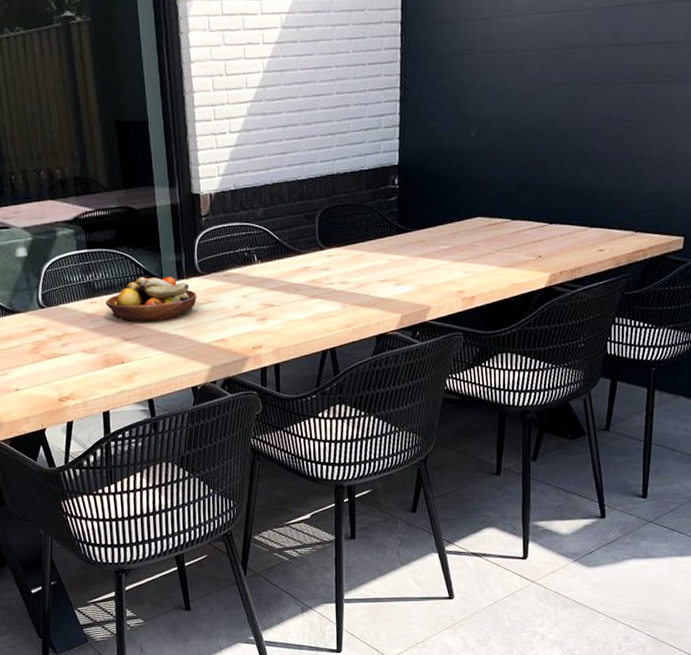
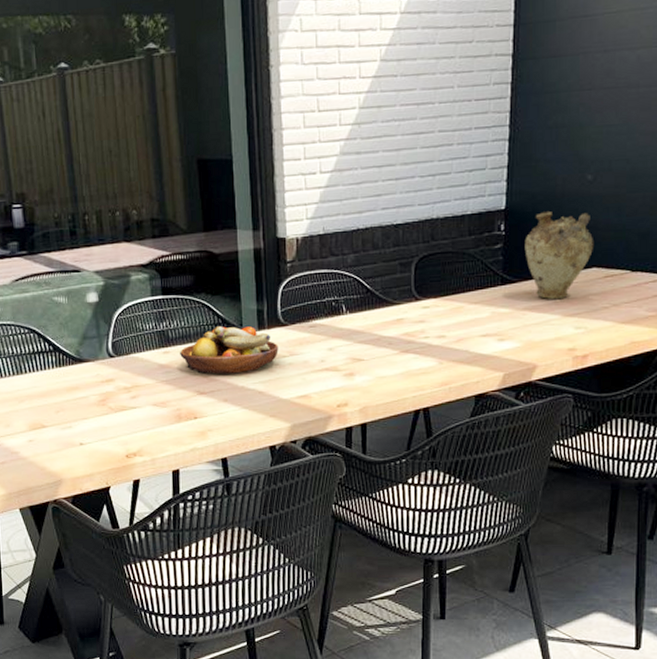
vase: none [416,166,479,246] -> present [524,212,594,299]

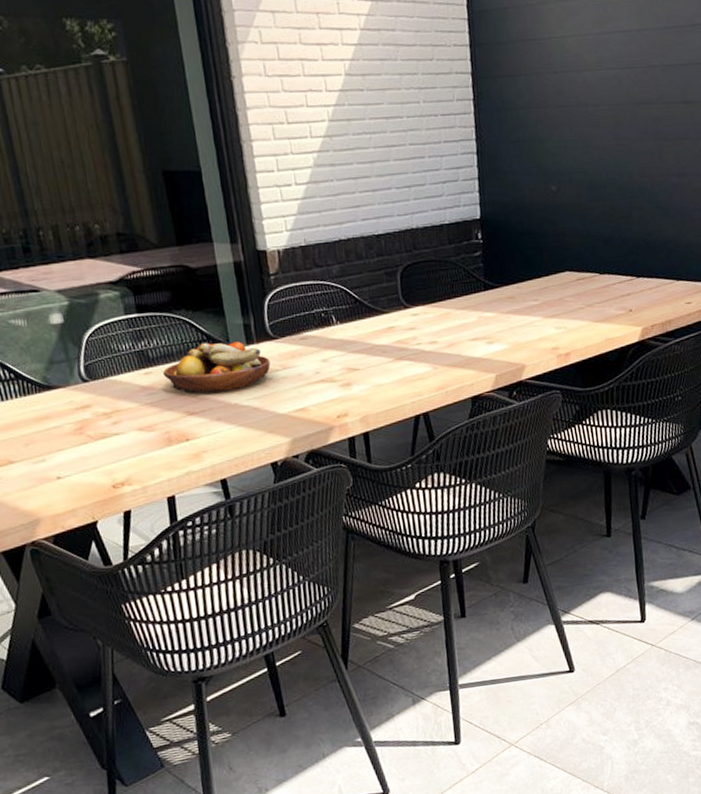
vase: present [524,212,594,299] -> none [501,220,565,302]

